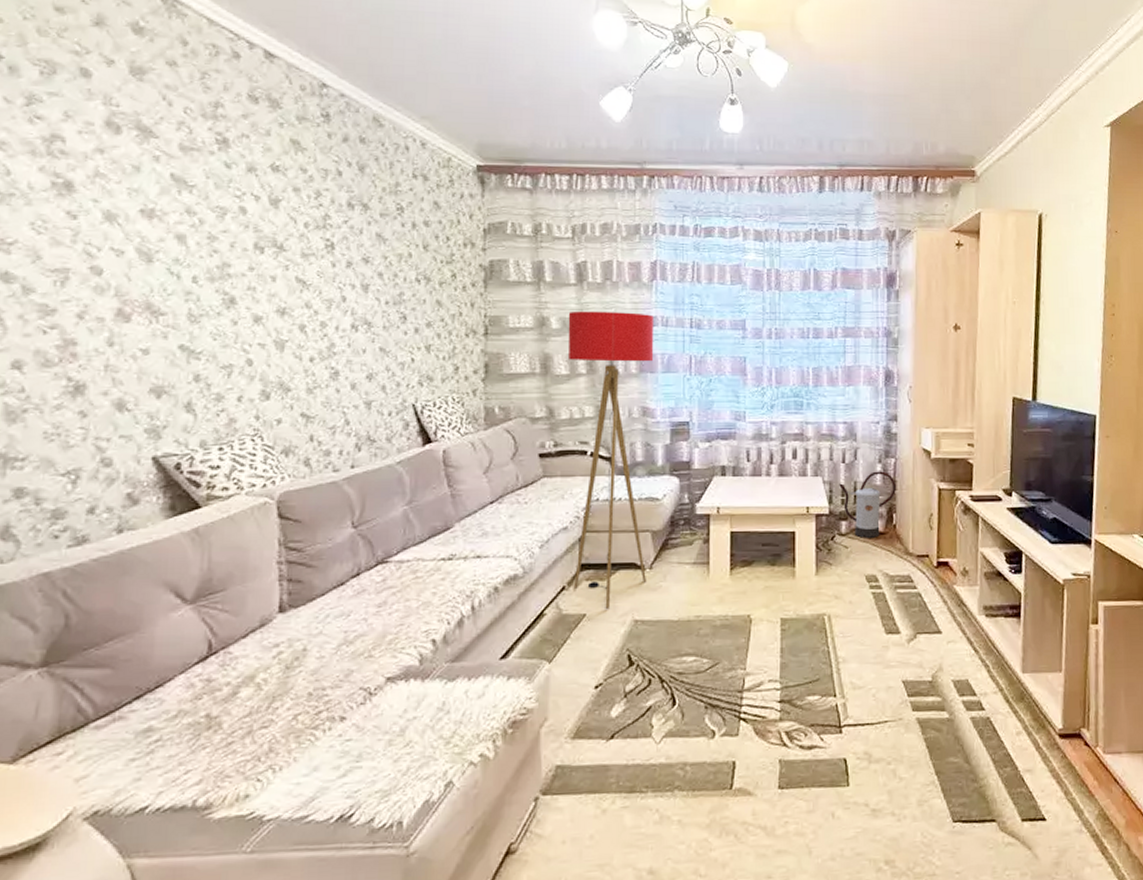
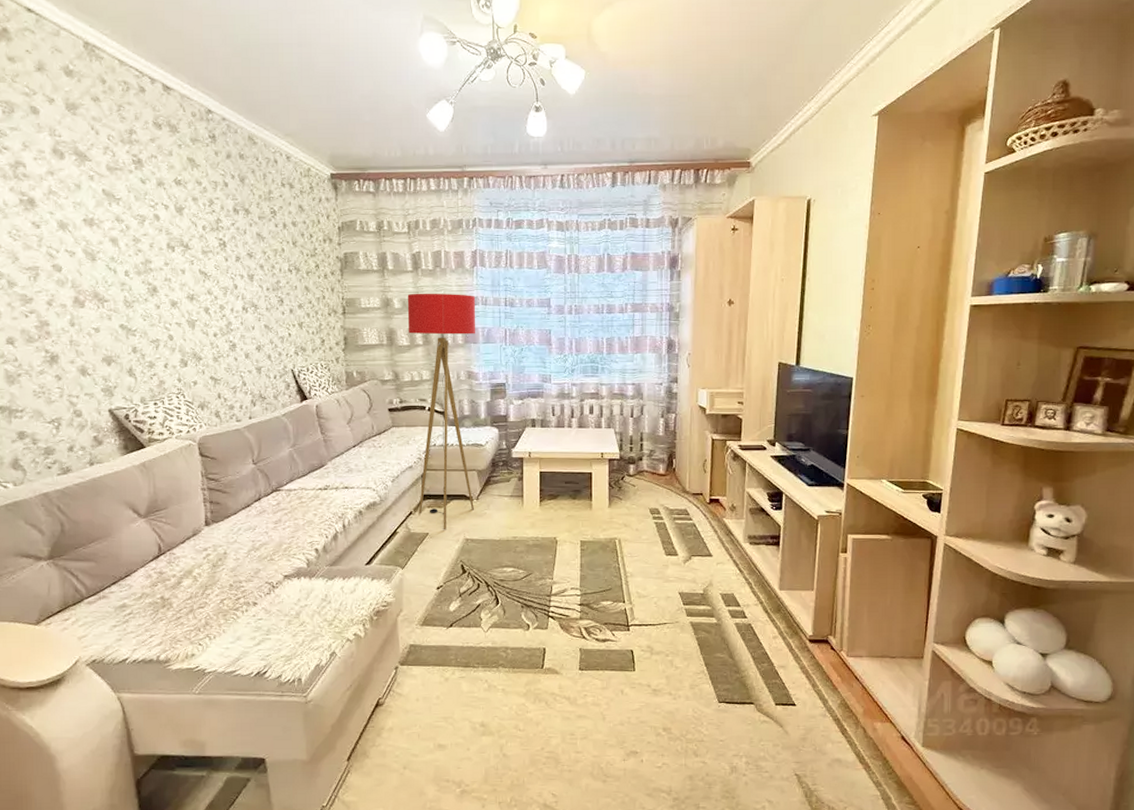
watering can: present [839,471,896,538] -> none [628,424,676,479]

